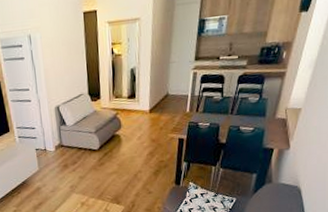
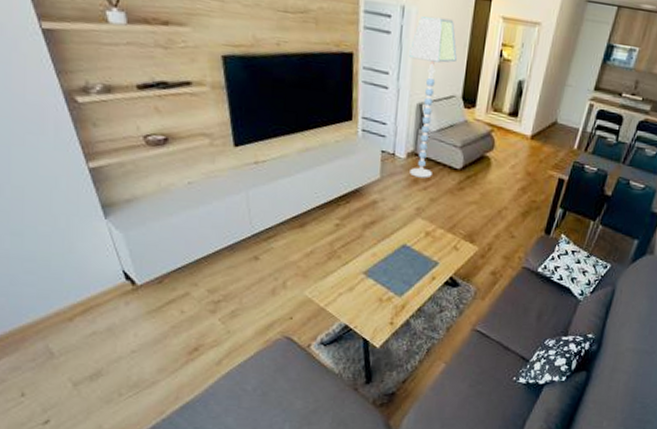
floor lamp: none [41,35,78,163] -> present [409,16,457,178]

